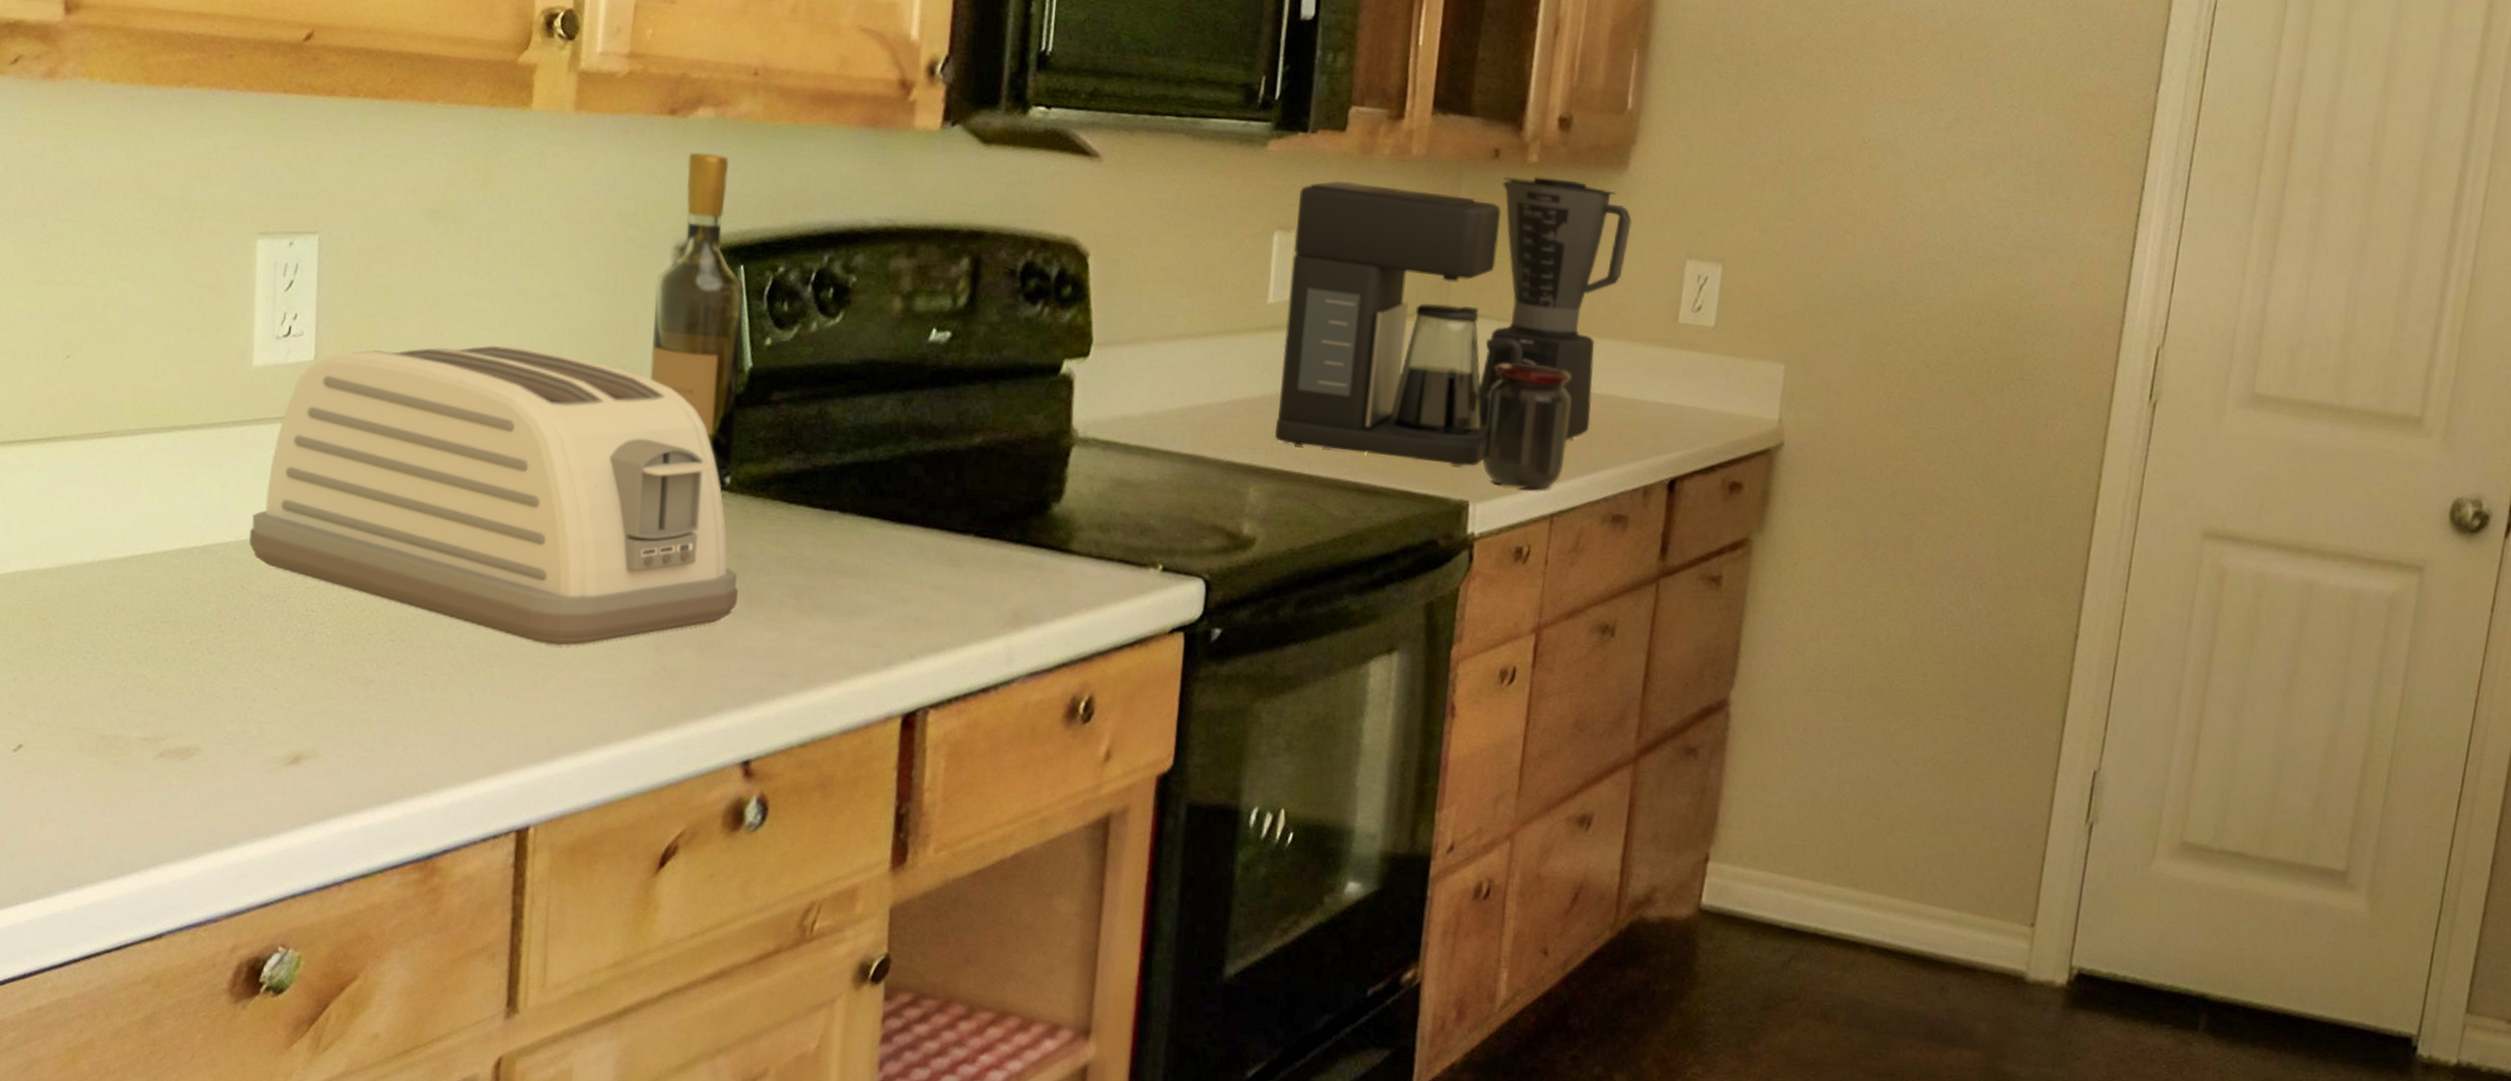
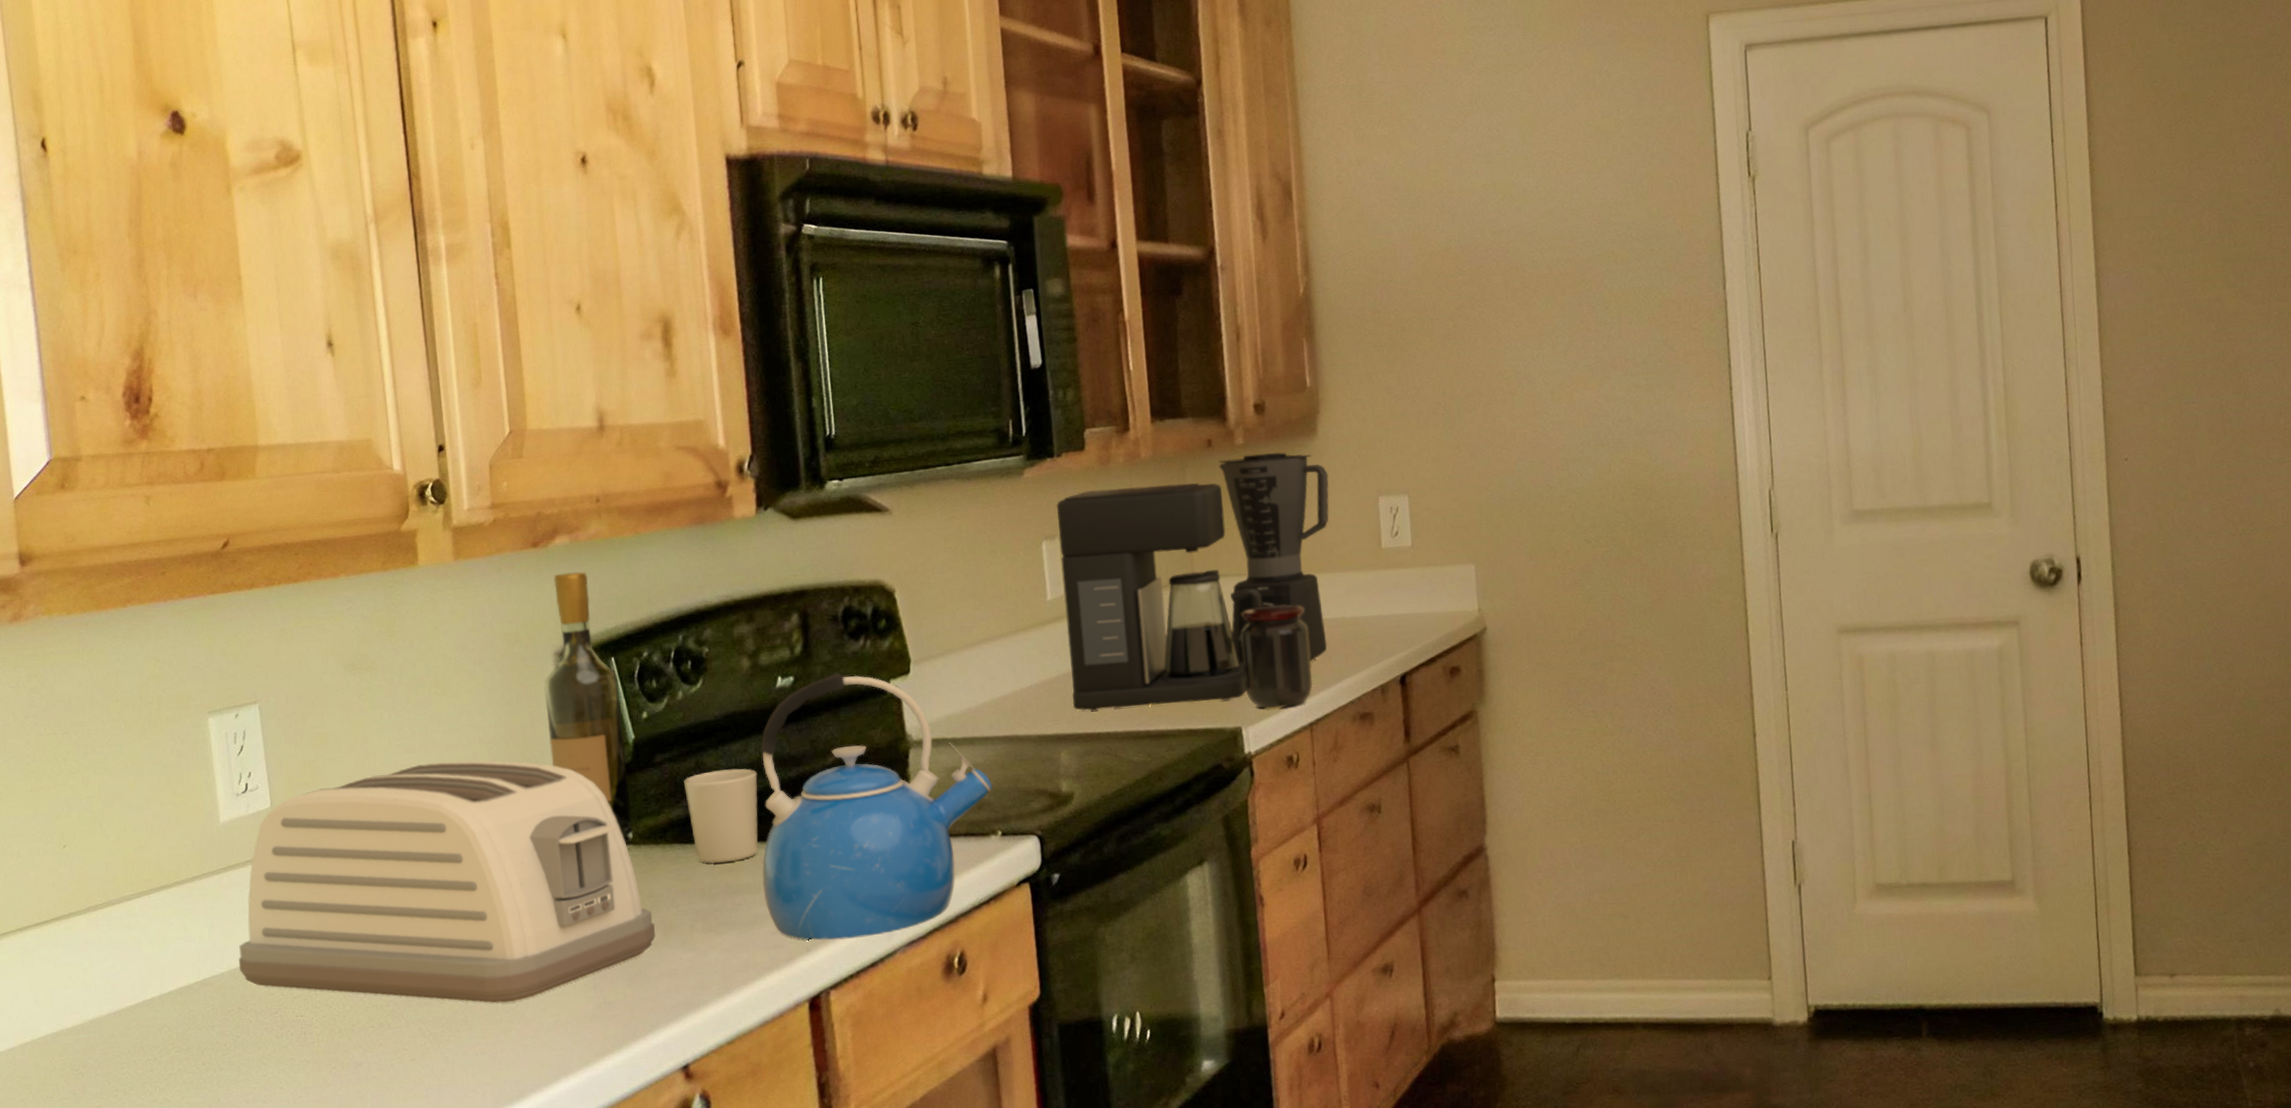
mug: none [800,424,888,536] -> present [684,768,758,863]
kettle: none [871,338,1163,658] -> present [760,673,994,941]

